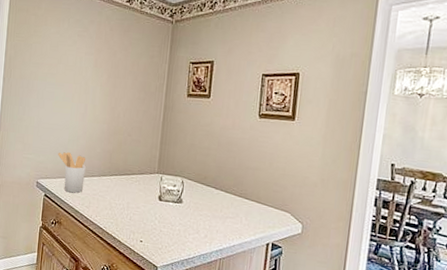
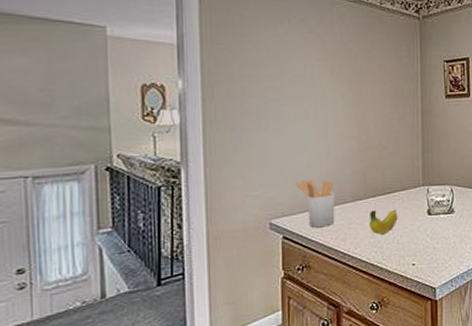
fruit: none [109,187,133,209] -> present [369,209,398,234]

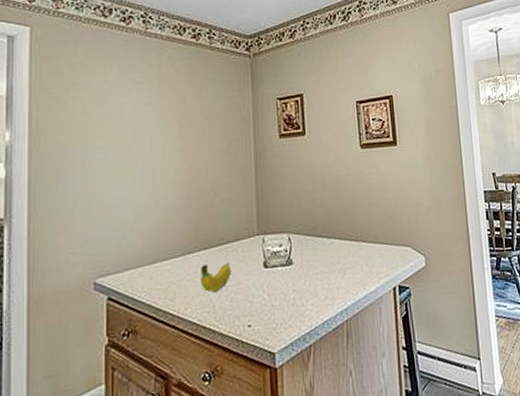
utensil holder: present [295,179,335,228] -> none [122,232,164,287]

